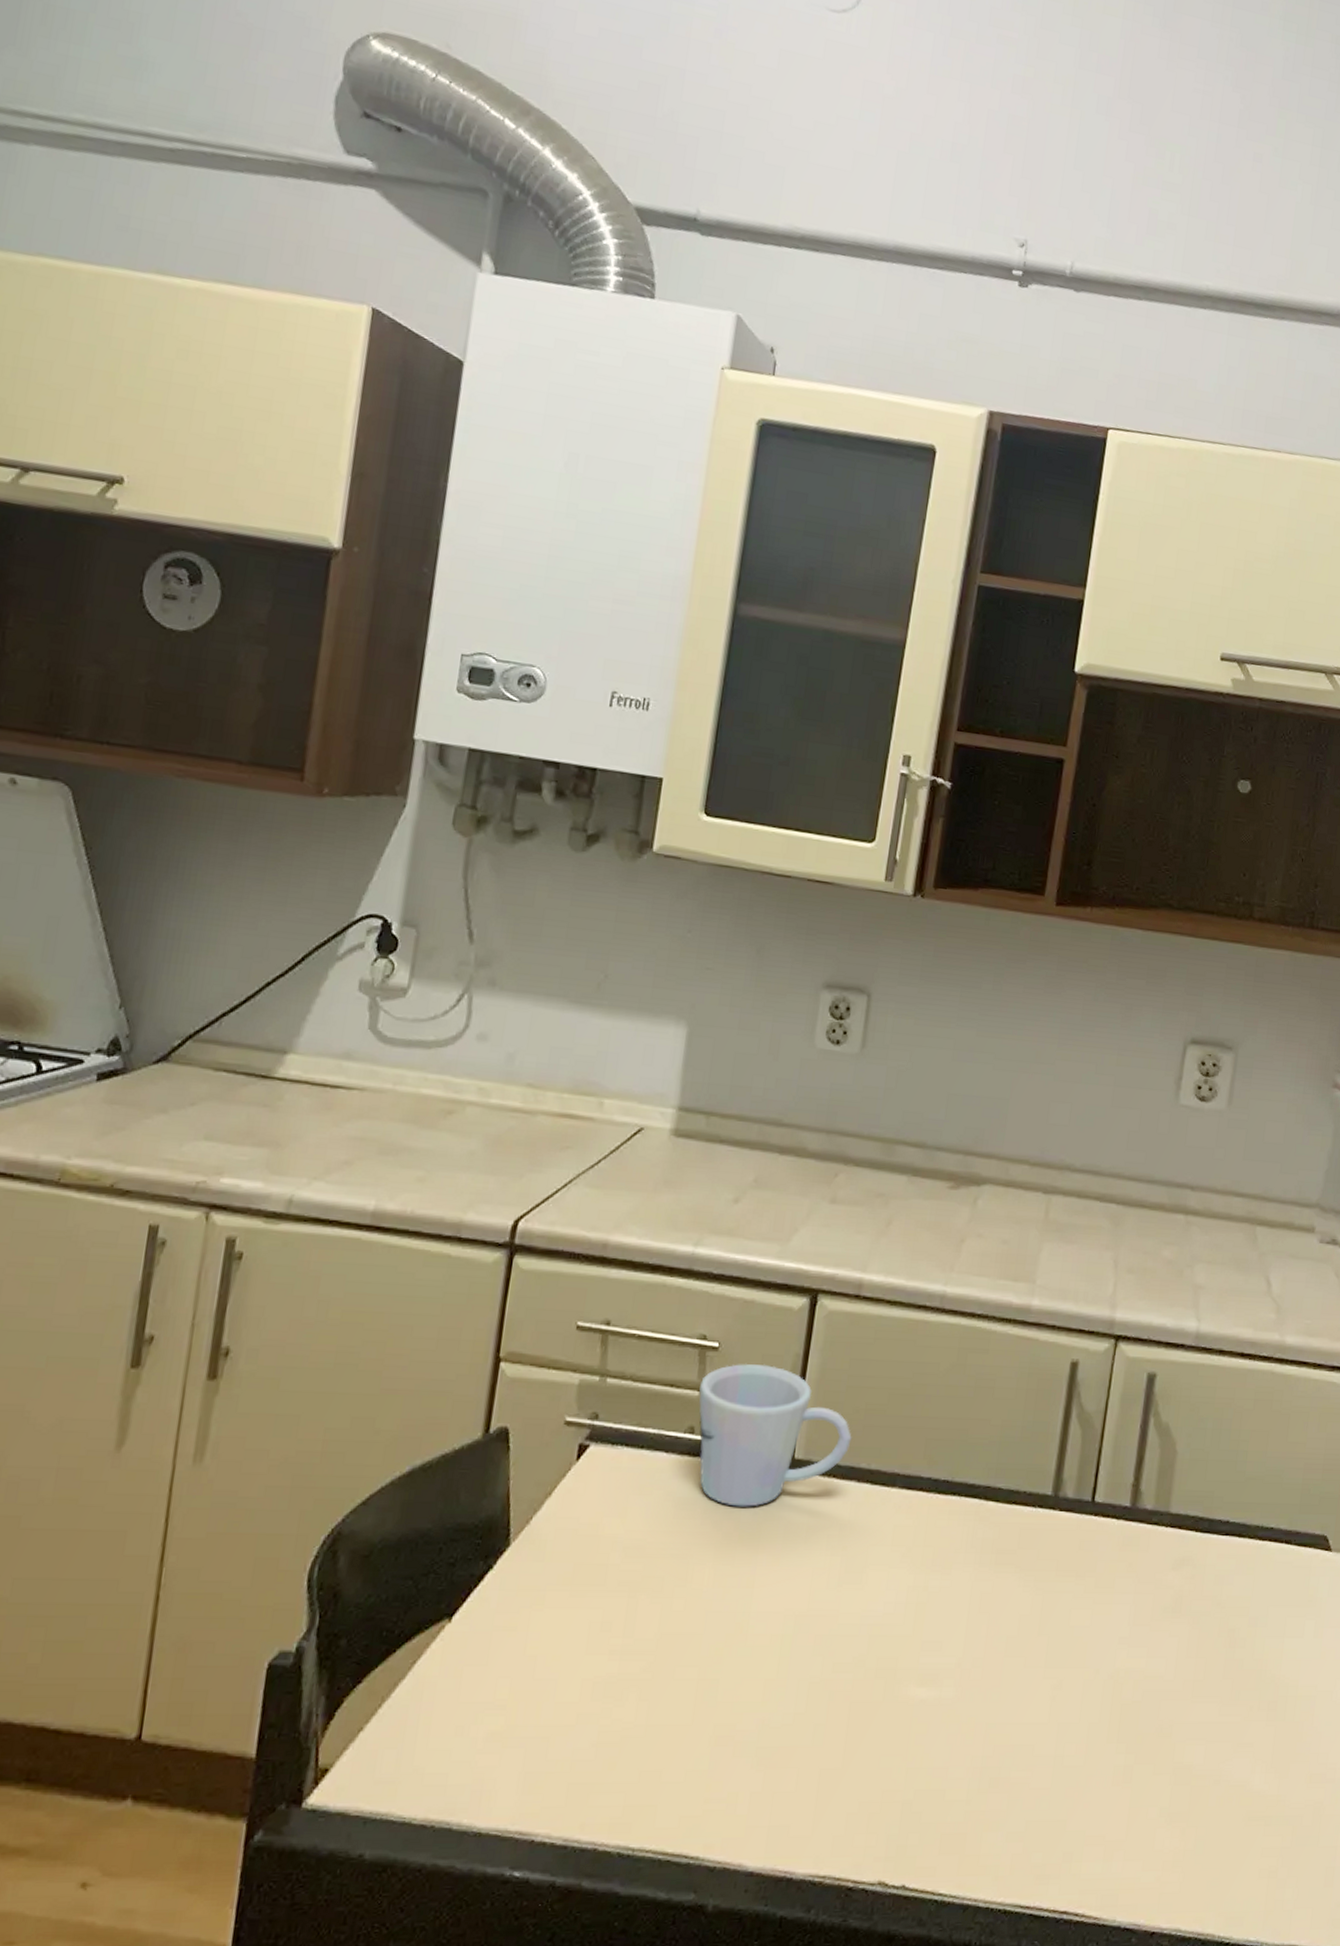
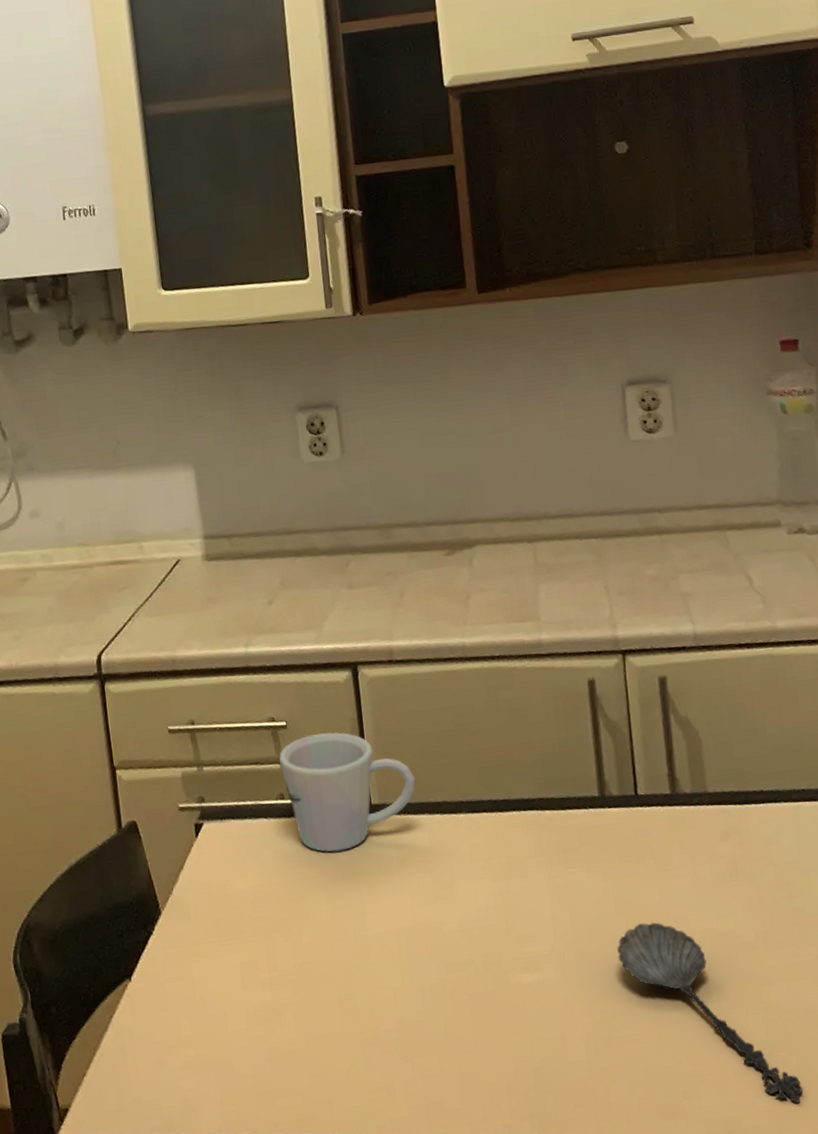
spoon: none [1029,1650,1195,1884] -> present [617,922,803,1103]

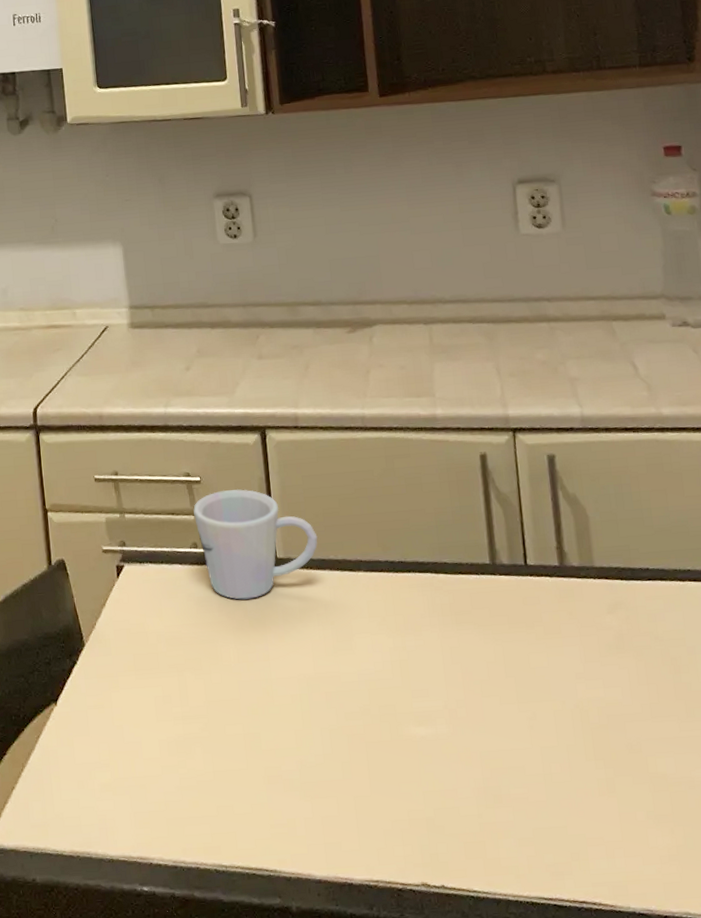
spoon: present [617,922,803,1103] -> none [507,687,690,874]

